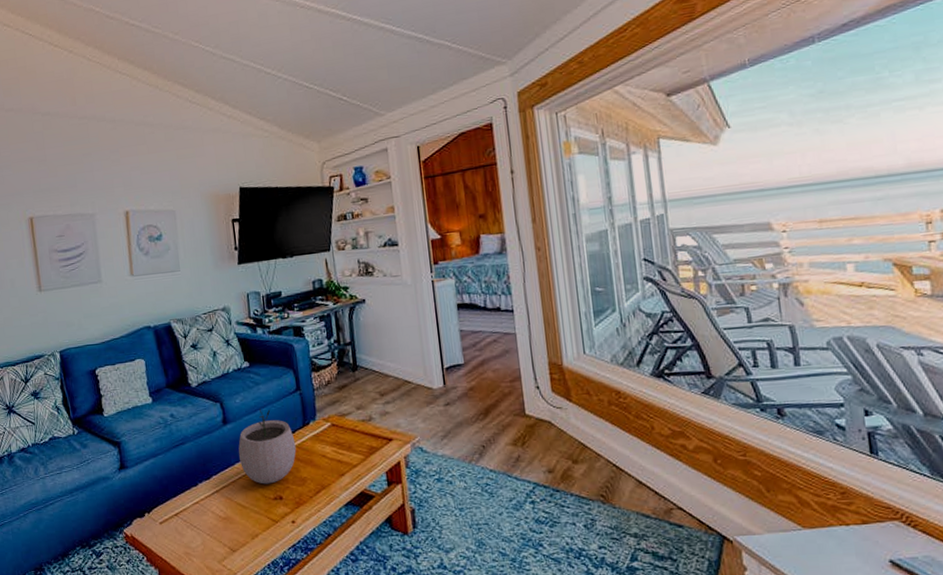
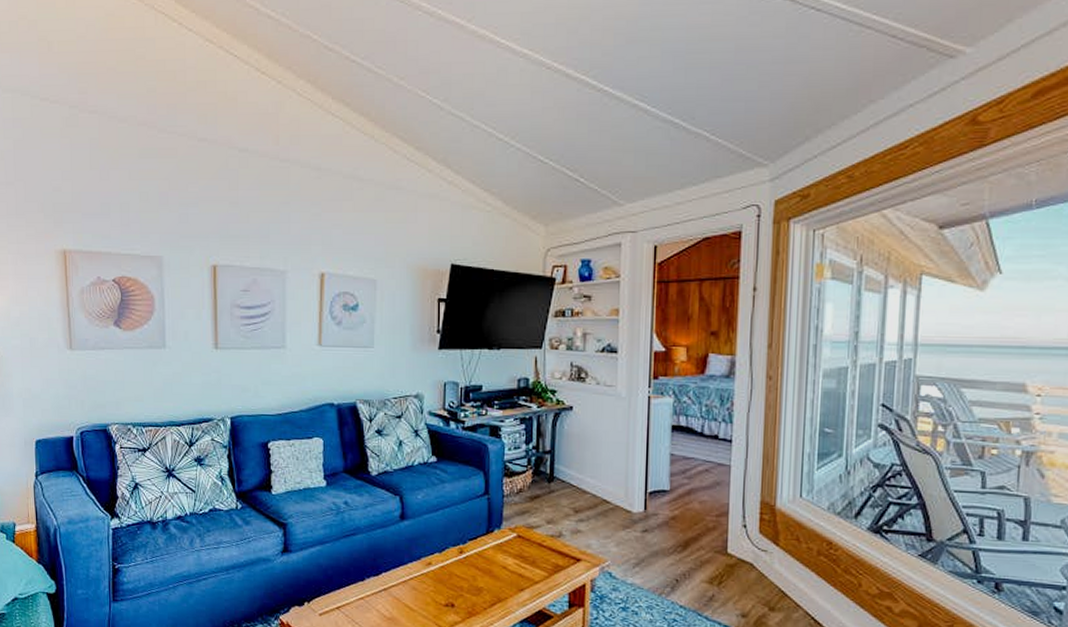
plant pot: present [238,409,296,484] -> none [413,509,476,589]

